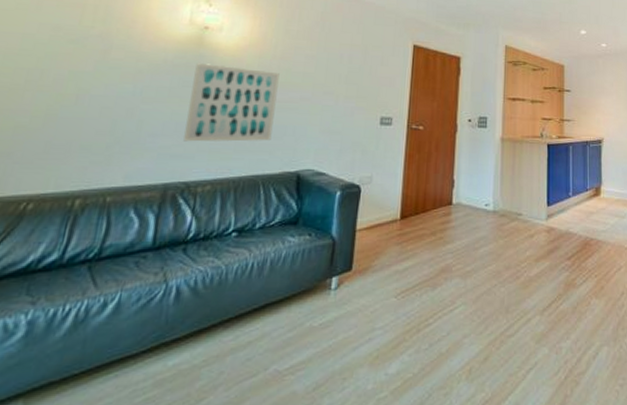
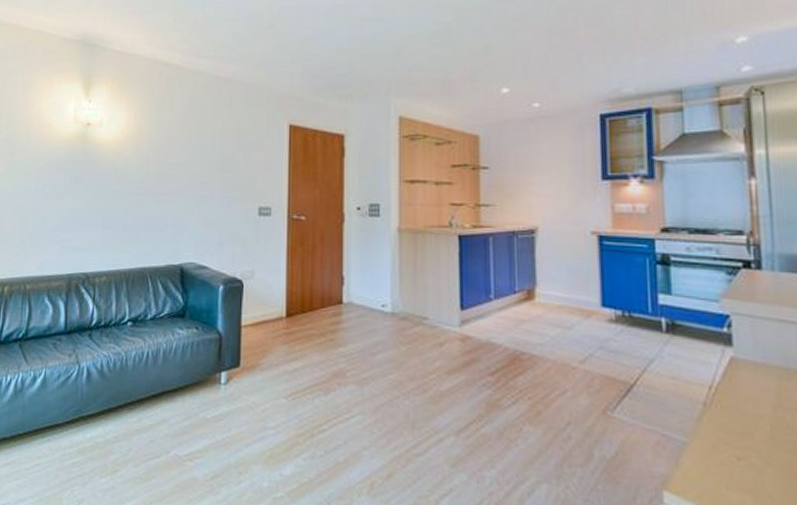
wall art: present [183,63,280,142] -> none [80,159,157,236]

